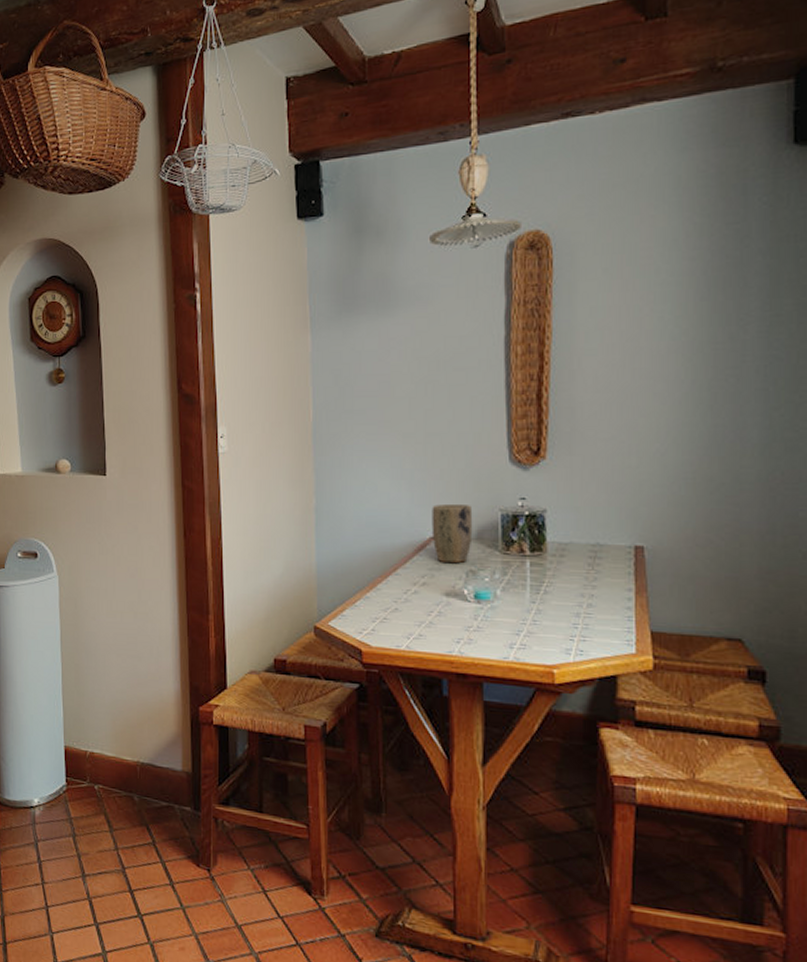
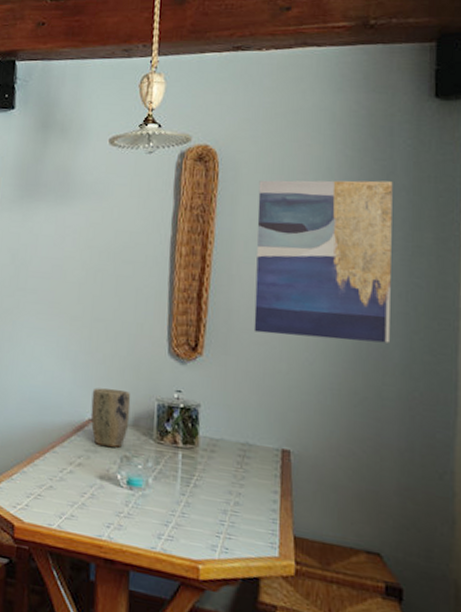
wall art: none [598,246,747,428] -> present [253,180,393,343]

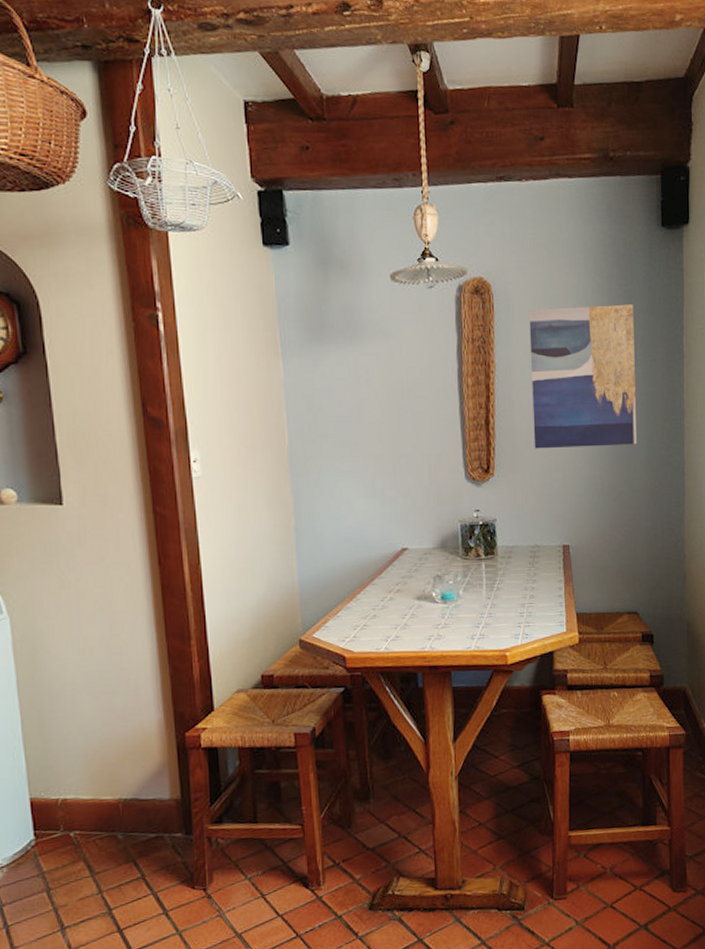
plant pot: present [90,388,131,448] -> none [402,517,438,571]

